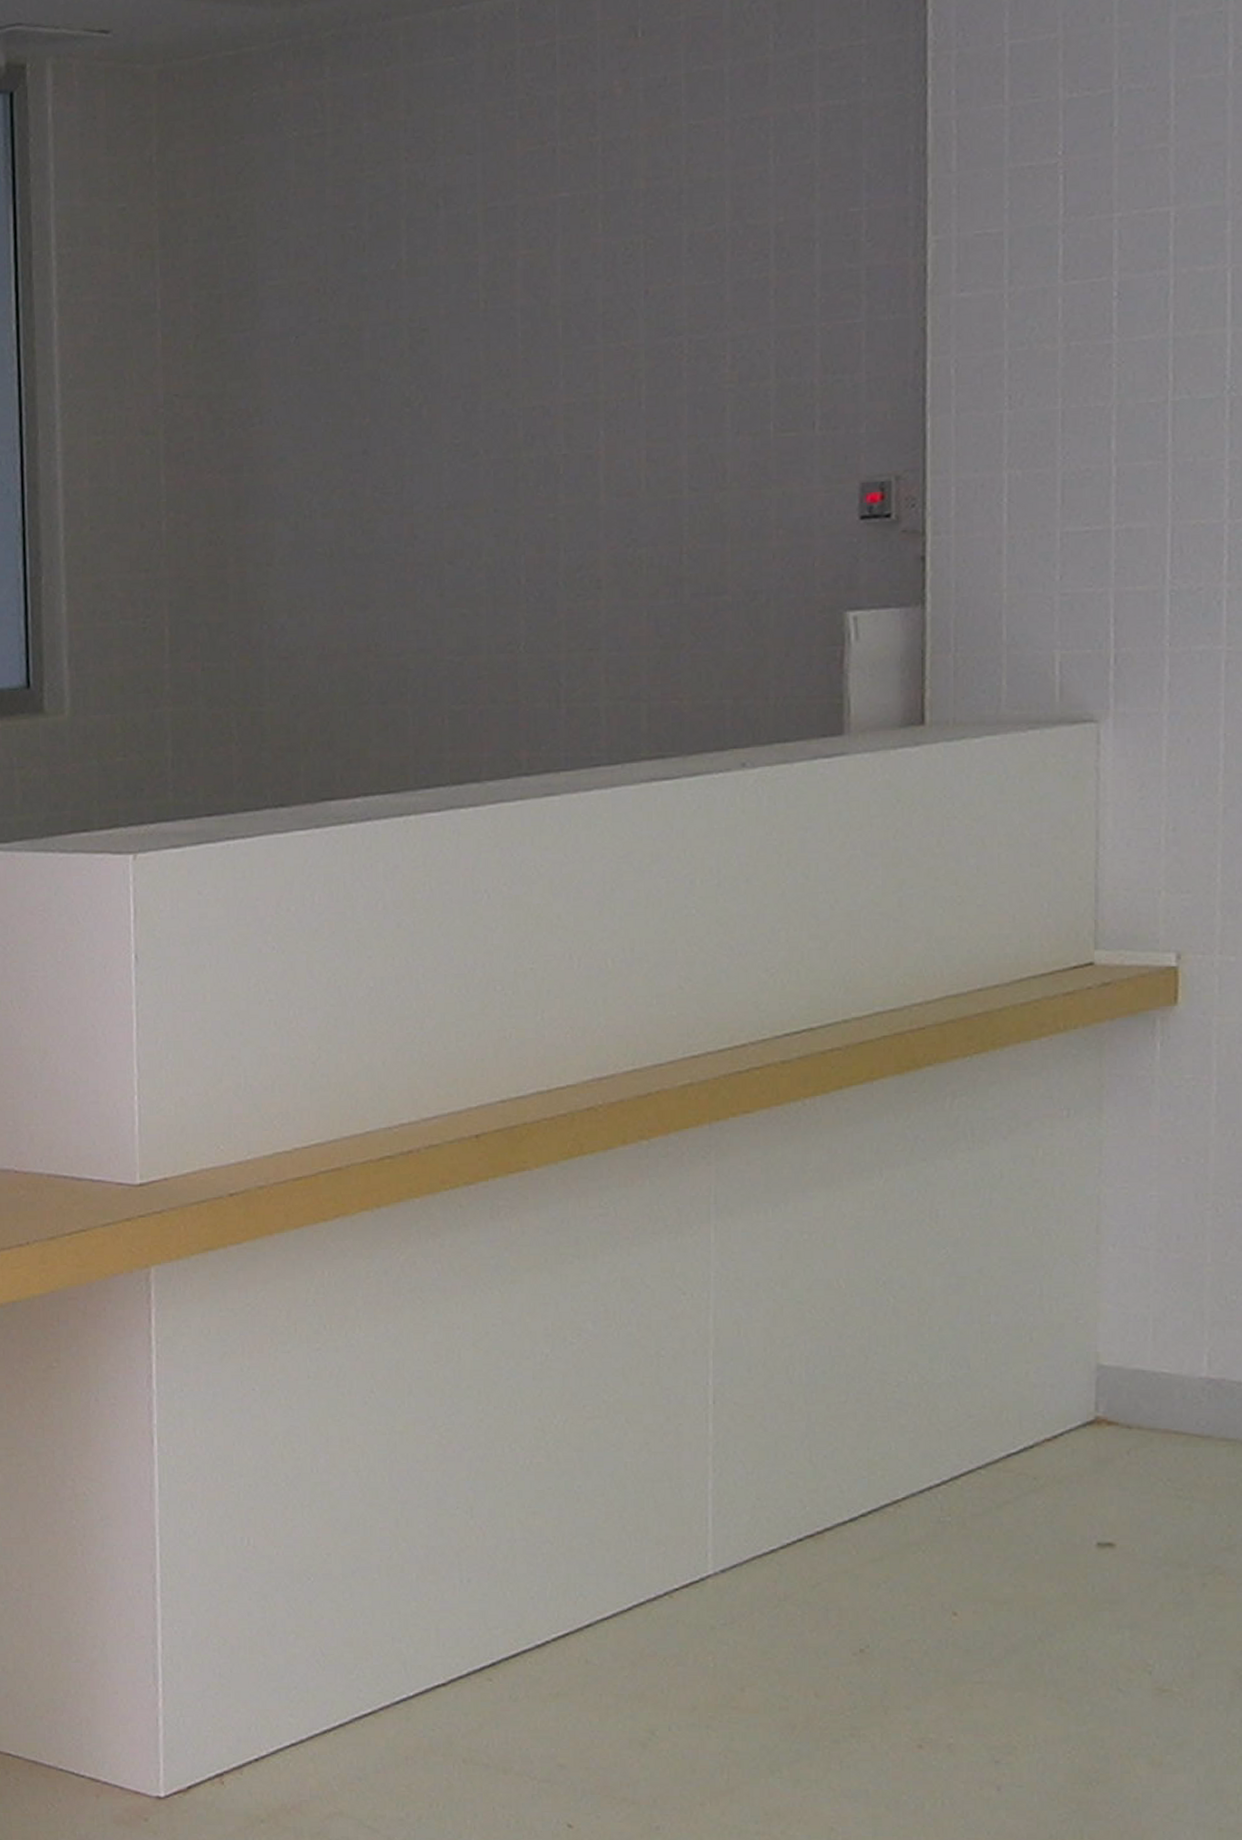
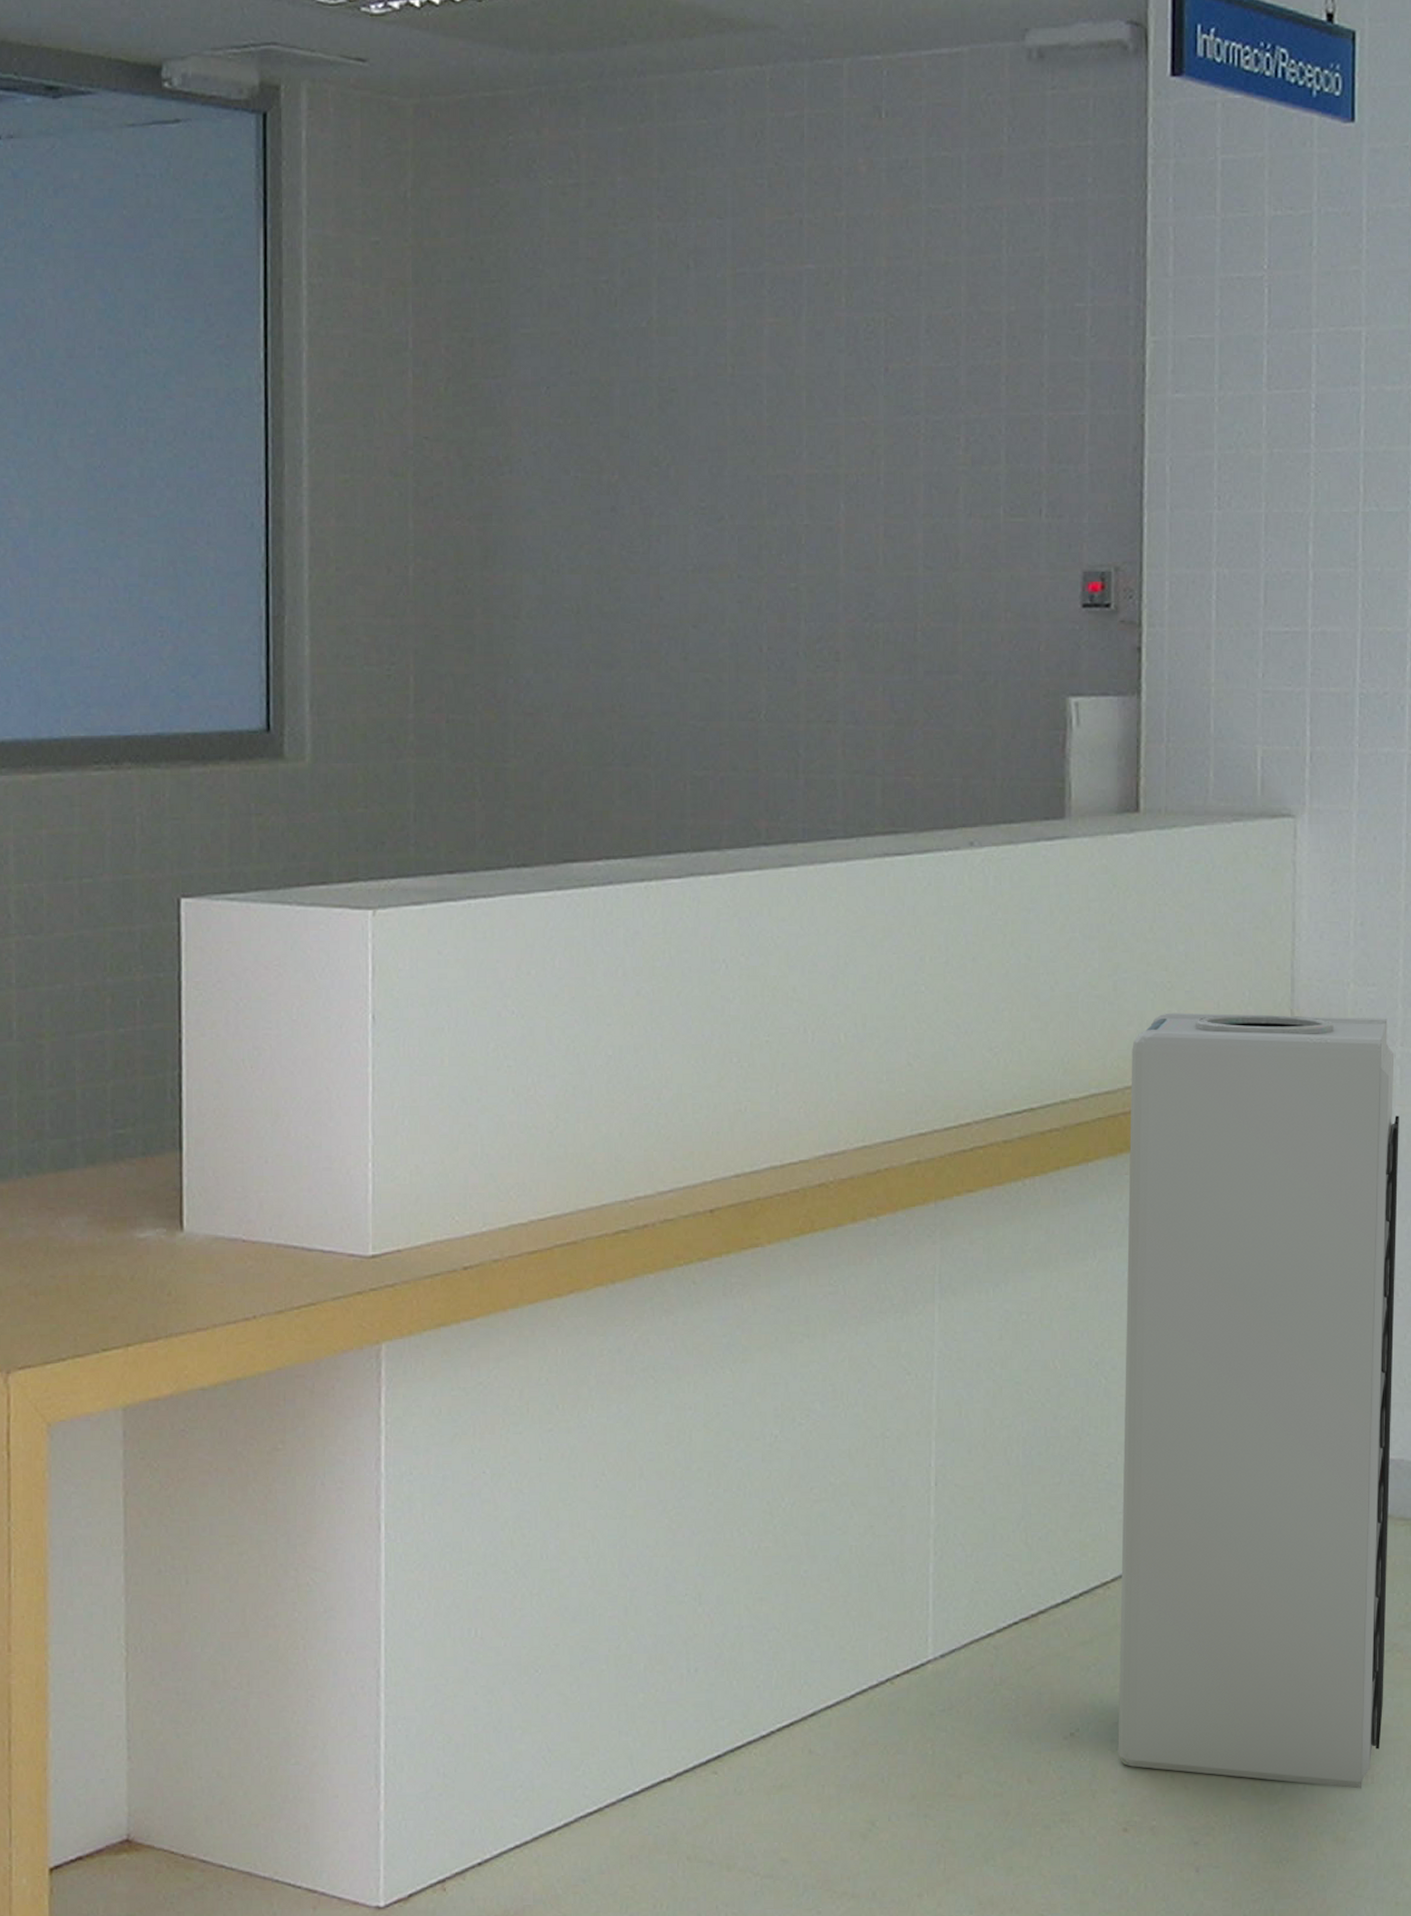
water cooler: none [911,926,1218,1712] -> present [1118,1012,1399,1789]

